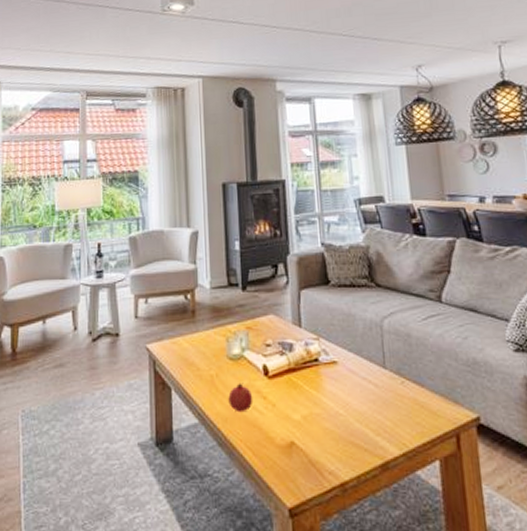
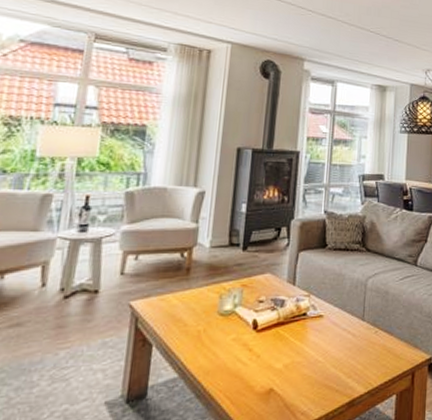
fruit: present [228,383,253,413] -> none [213,337,239,365]

